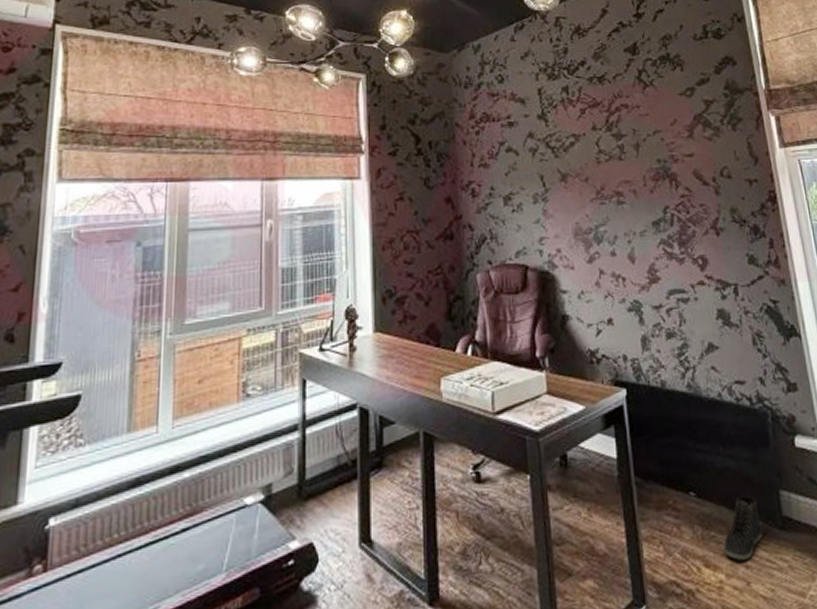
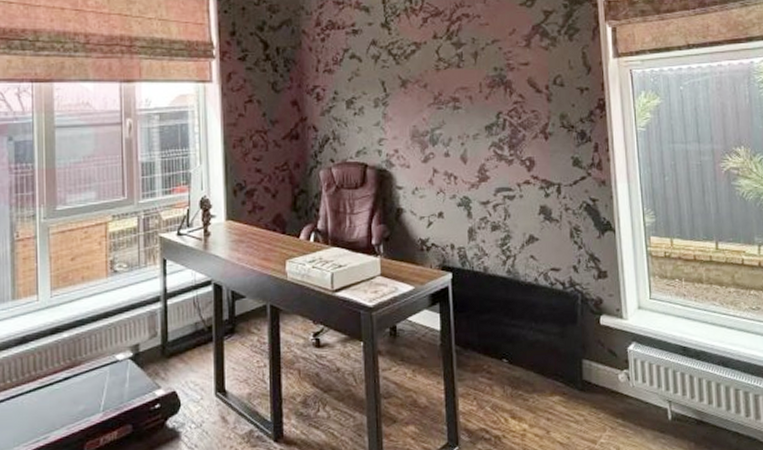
sneaker: present [723,495,764,560] -> none [529,363,565,414]

